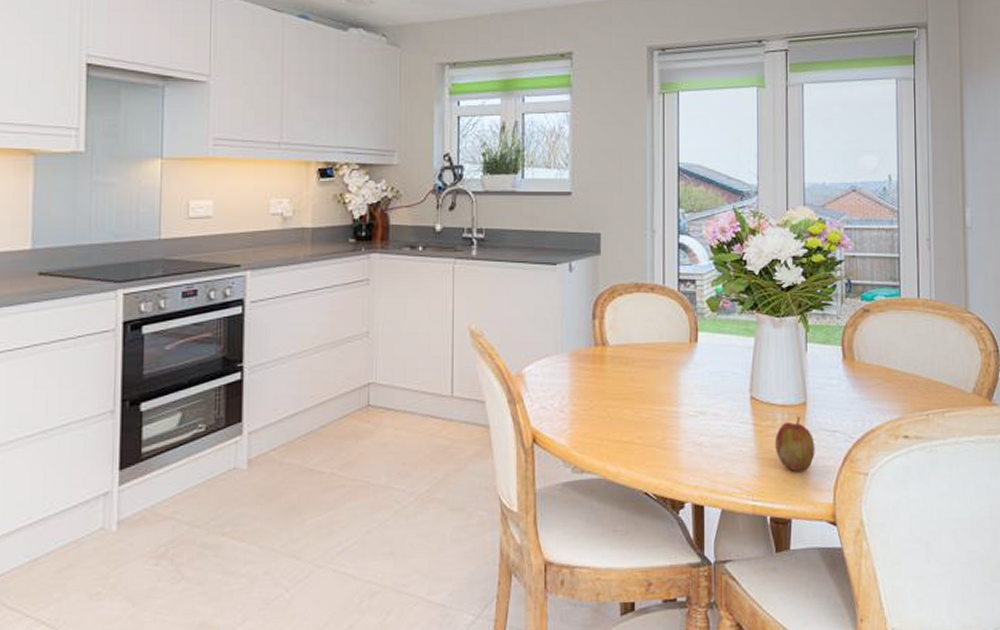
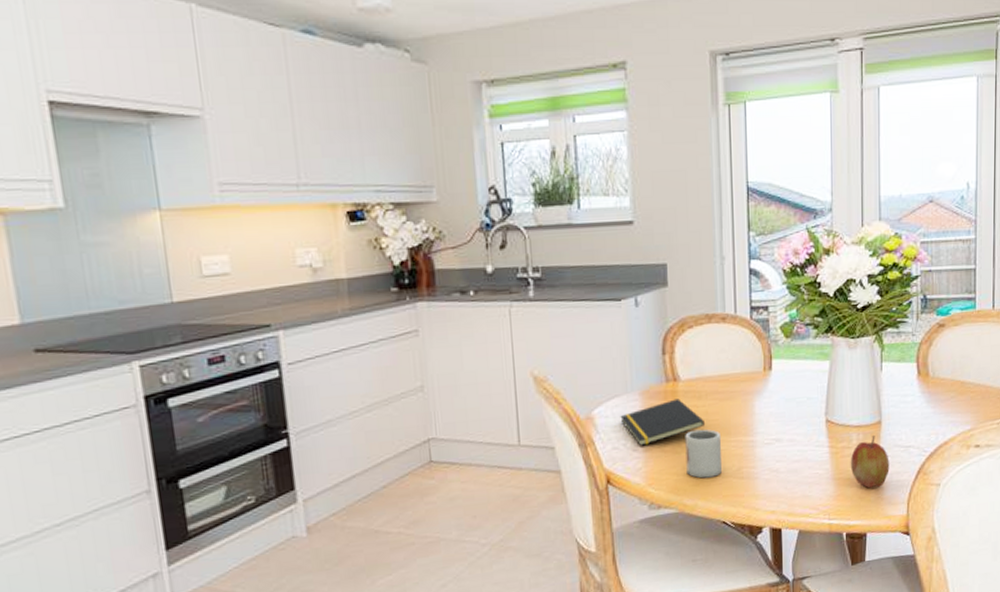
notepad: none [549,363,631,407] -> present [620,398,706,446]
cup: none [611,395,647,446] -> present [685,429,723,479]

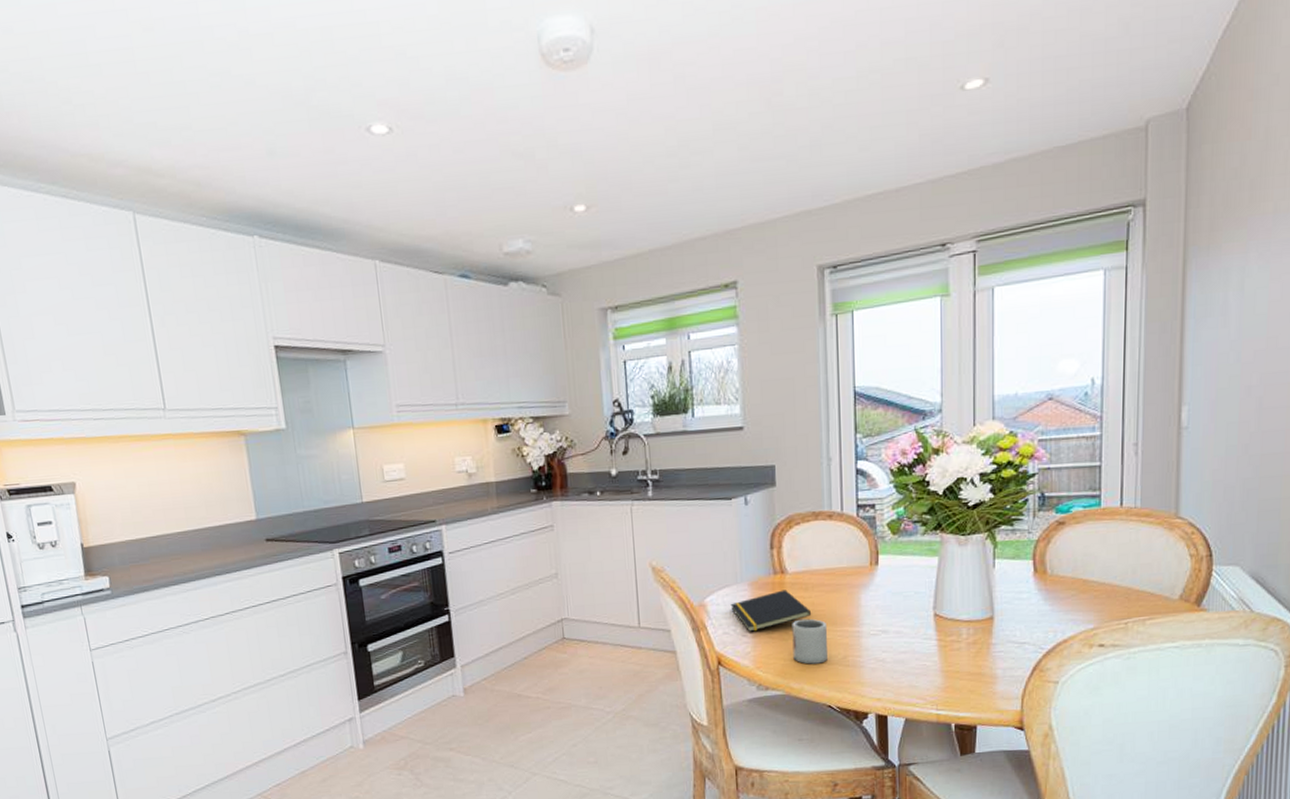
apple: present [850,436,890,489] -> none [959,631,1002,682]

